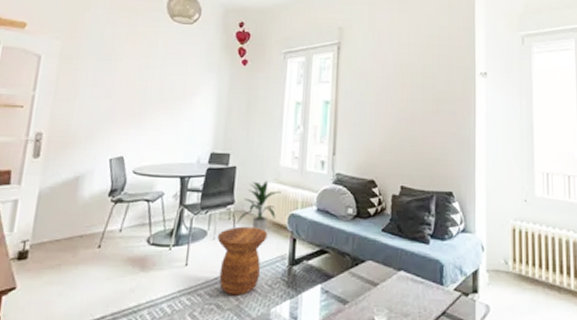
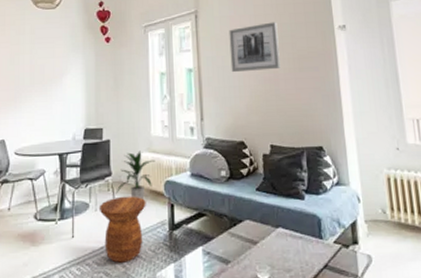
wall art: none [369,62,420,110] -> present [229,22,281,73]

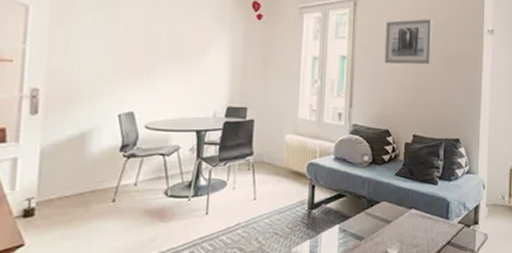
side table: present [99,196,146,263] -> none [237,176,287,239]
indoor plant: present [116,150,155,200] -> none [256,132,300,180]

